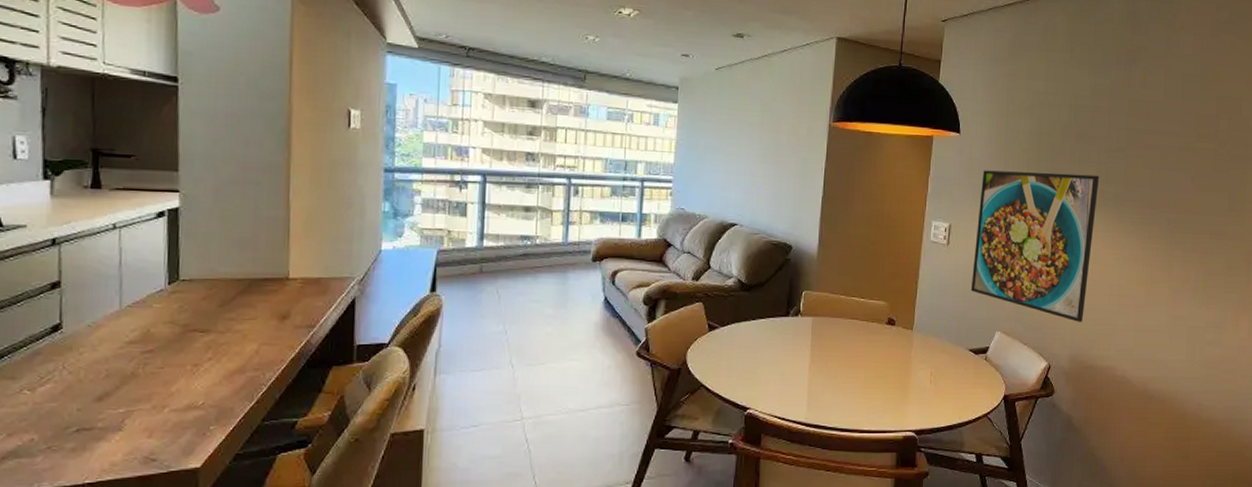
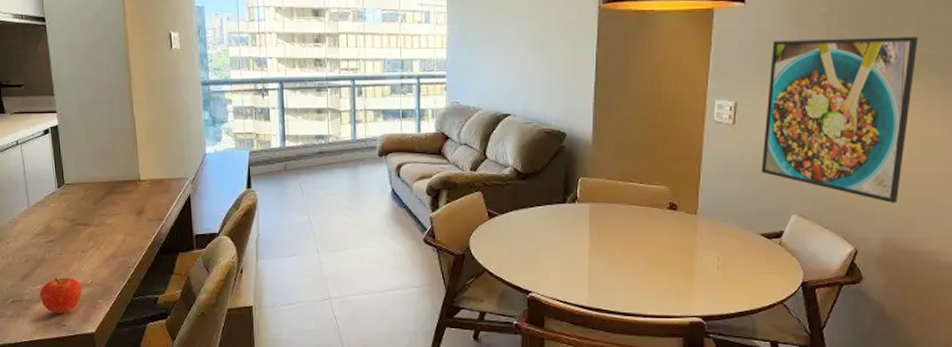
fruit: none [121,398,188,445] -> present [39,277,82,314]

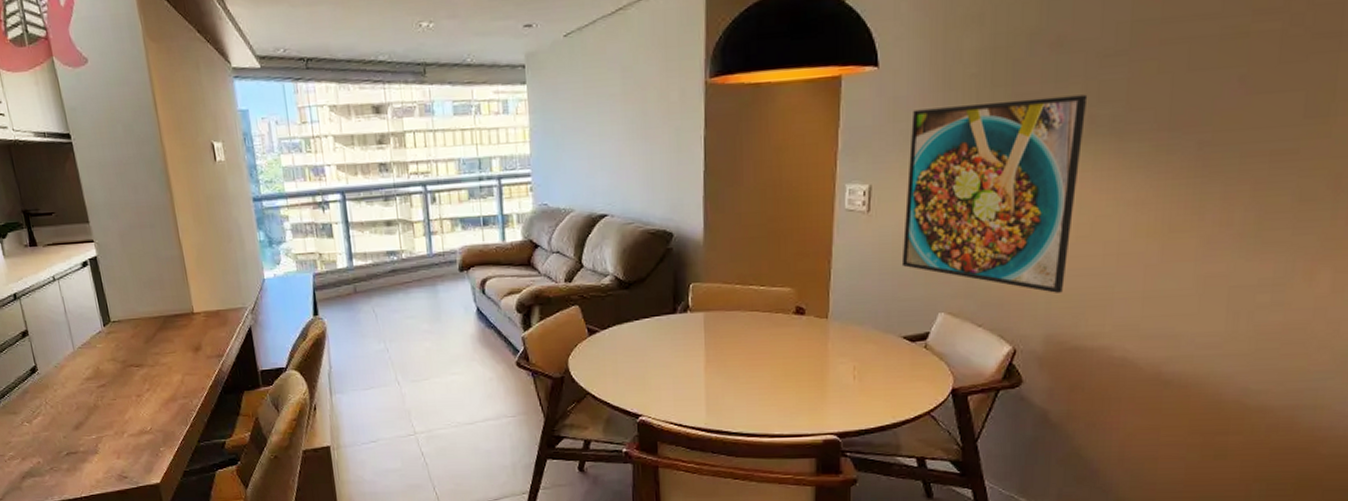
fruit: present [39,277,82,314] -> none [95,425,142,465]

